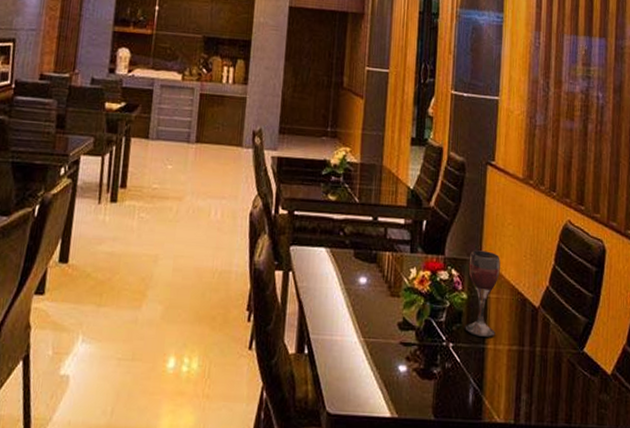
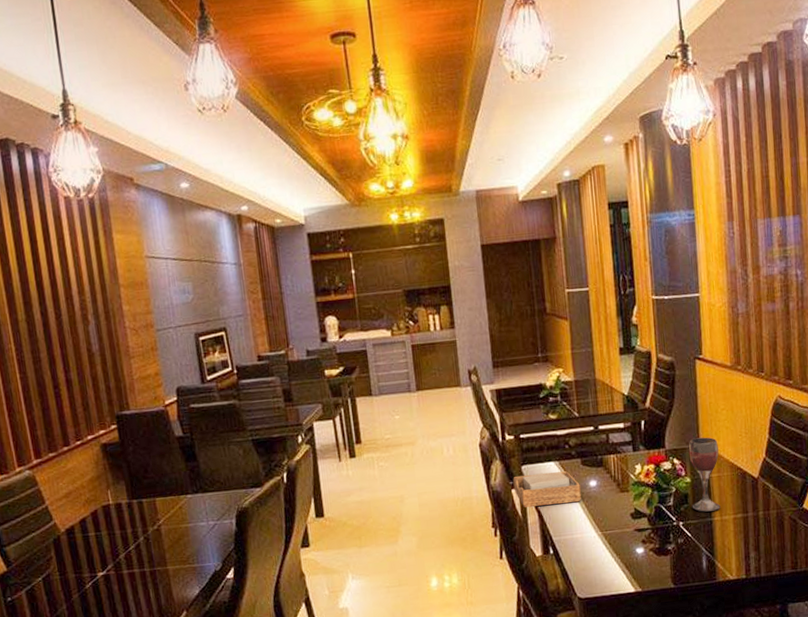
napkin holder: none [277,256,349,299] -> present [513,471,581,508]

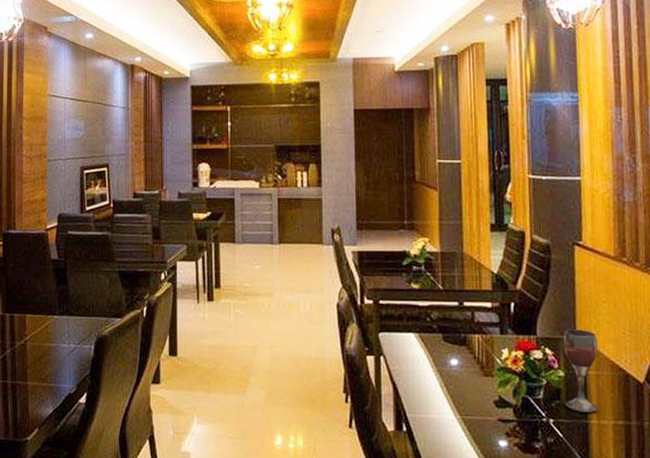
napkin holder: present [513,471,581,508] -> none [369,342,441,380]

